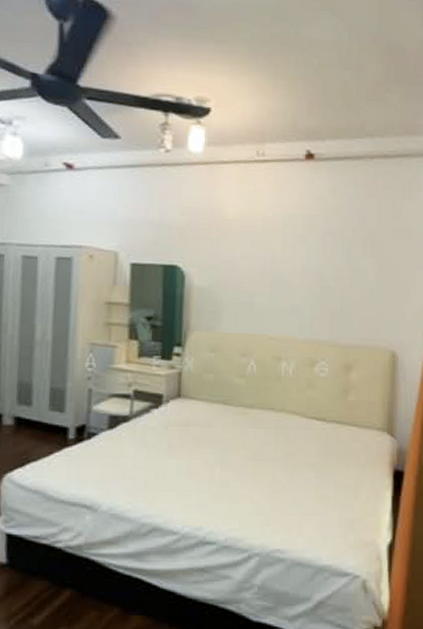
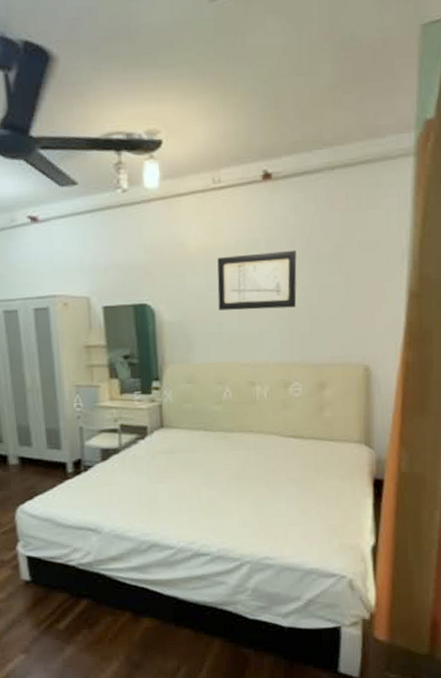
wall art: none [251,227,332,286] -> present [217,250,297,311]

